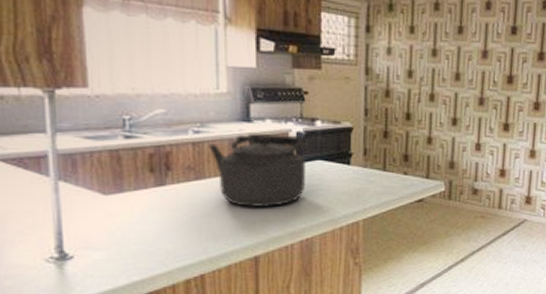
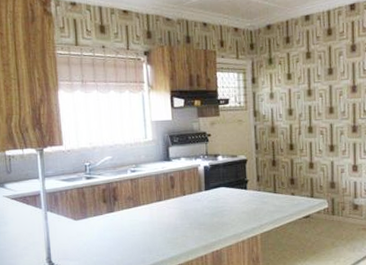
kettle: present [208,134,309,208] -> none [141,169,214,227]

